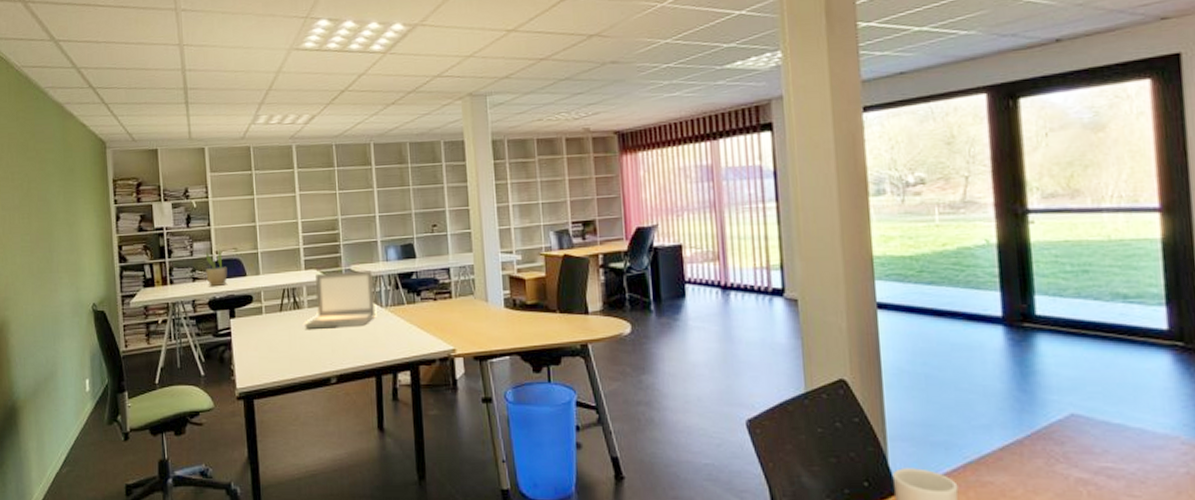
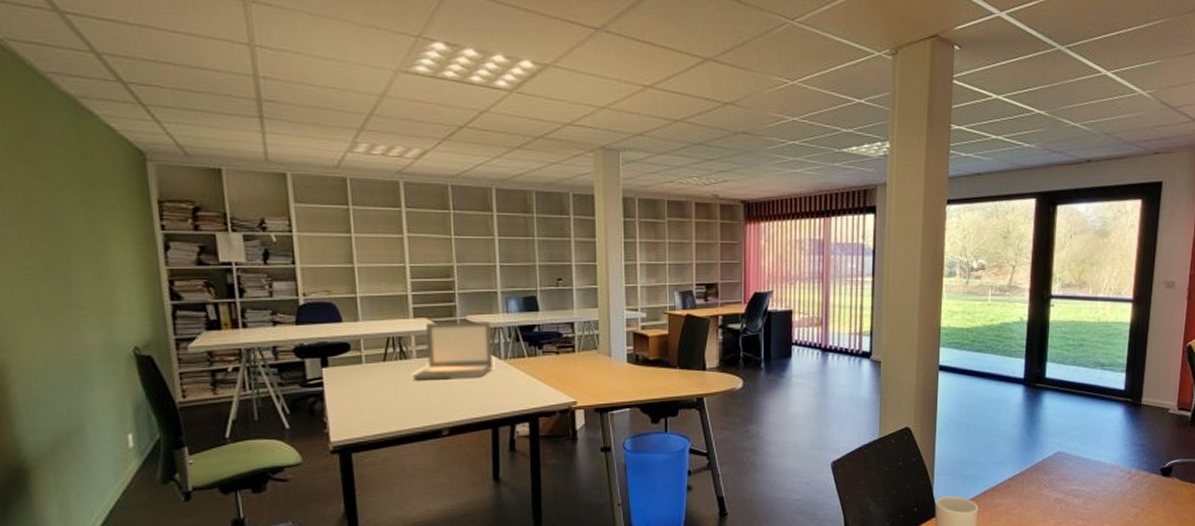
potted plant: present [206,250,227,287] -> none [290,292,318,333]

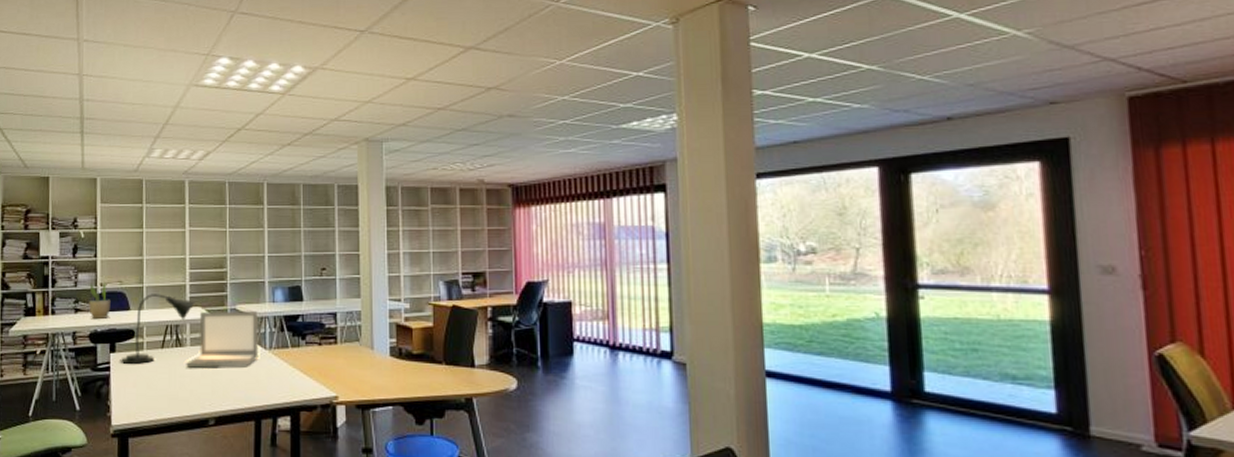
potted plant: none [290,292,318,333] -> present [89,282,111,320]
desk lamp: none [333,304,419,378] -> present [118,294,195,364]

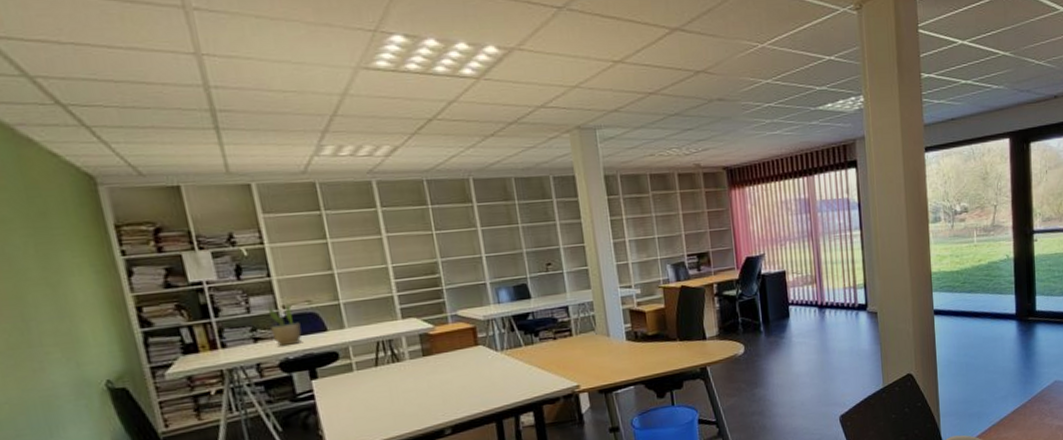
desk lamp: present [118,294,195,364] -> none [323,309,408,389]
laptop: present [186,310,259,370] -> none [408,314,491,382]

